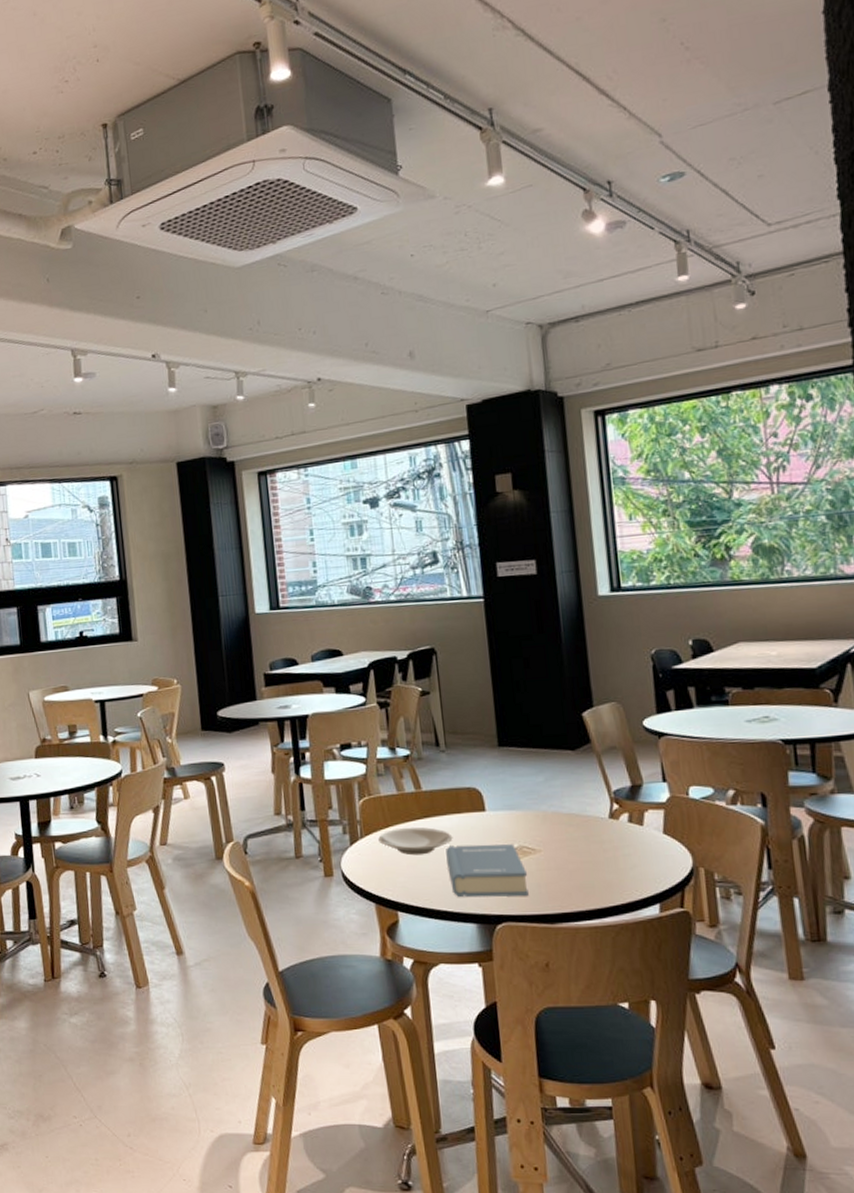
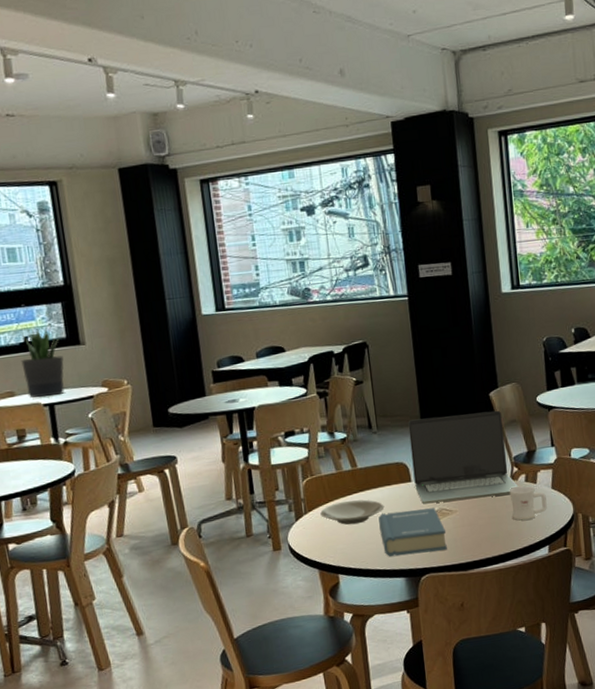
planter: none [76,619,116,694] -> present [21,325,65,399]
laptop: none [482,734,619,839] -> present [408,410,518,505]
mug: none [607,826,657,869] -> present [509,485,547,521]

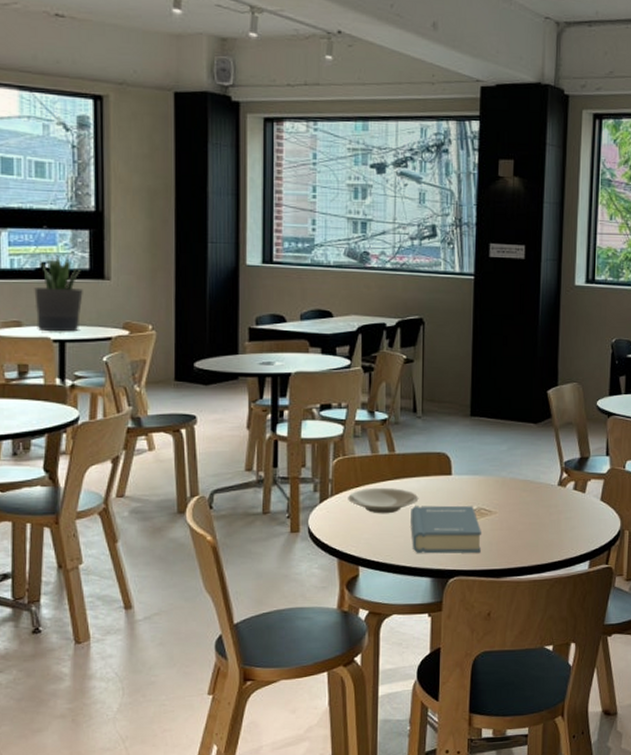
laptop: present [408,410,518,505] -> none [455,408,565,502]
mug: present [509,485,547,521] -> none [555,493,594,531]

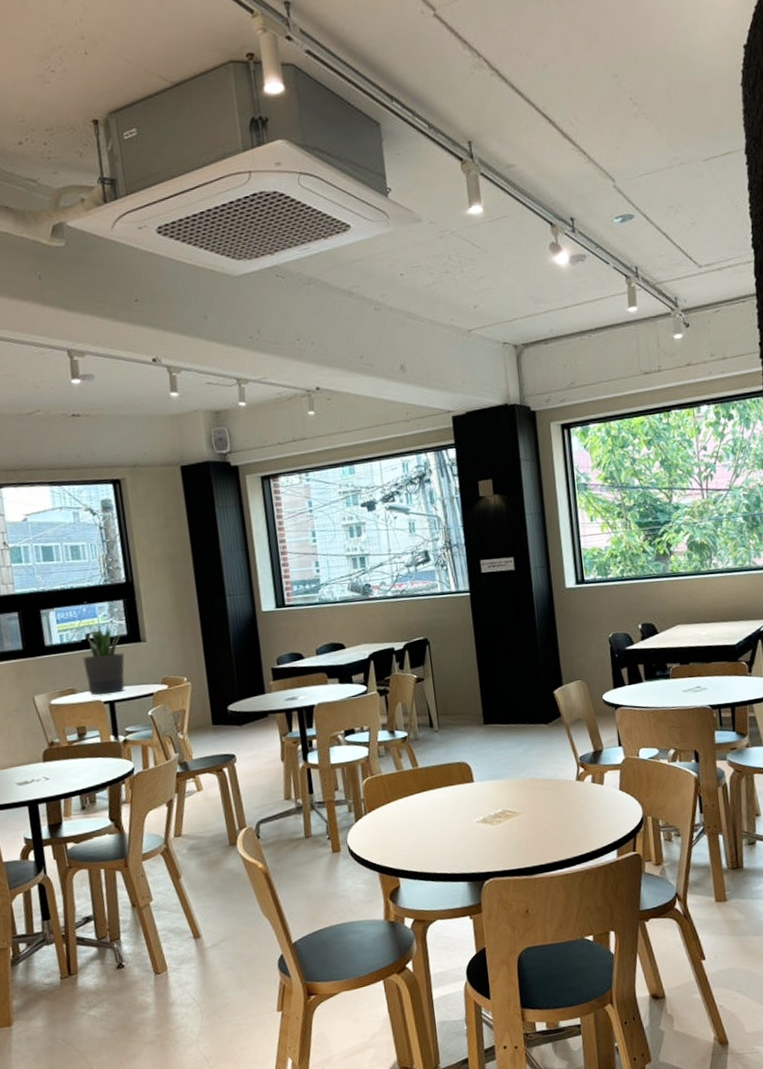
saucer: present [348,487,419,514] -> none [380,800,446,827]
hardback book: present [411,505,482,554] -> none [440,809,511,860]

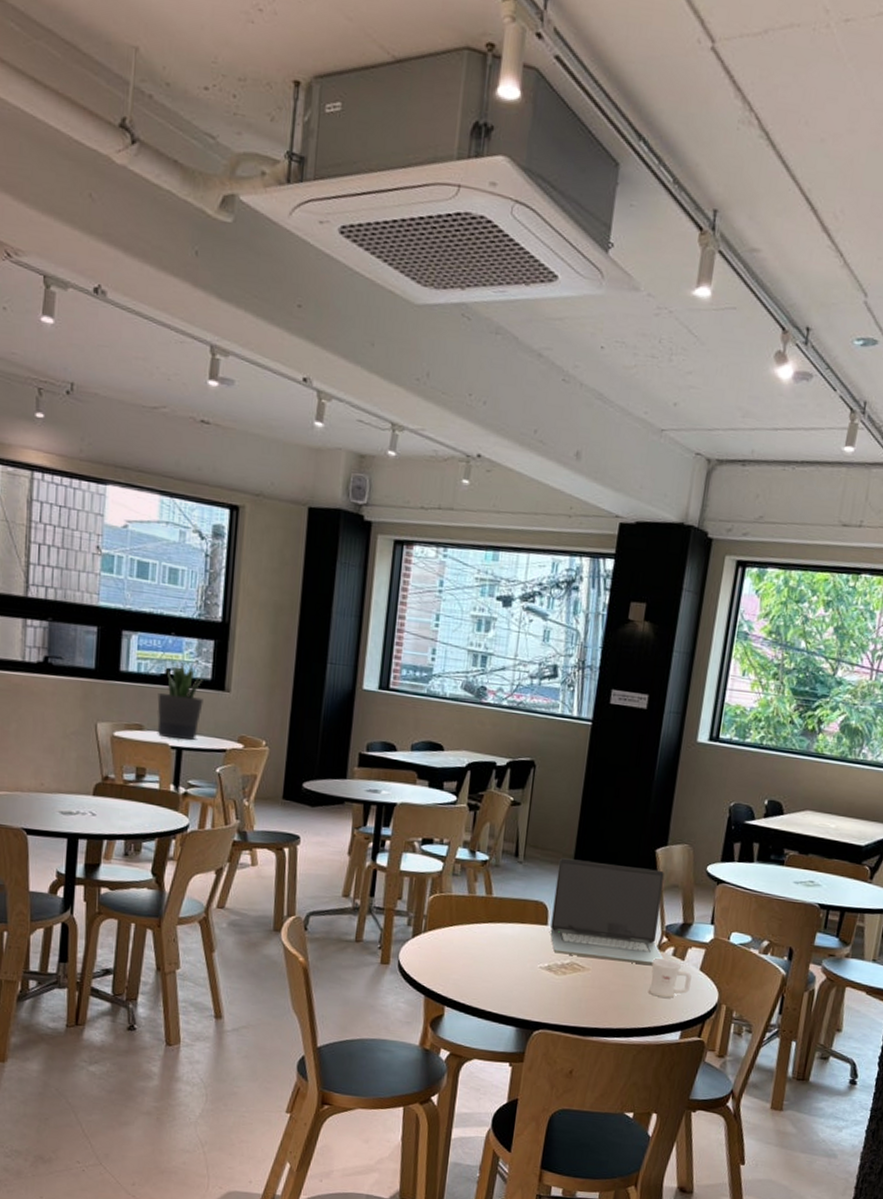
laptop: none [470,709,584,806] -> present [550,858,664,965]
mug: none [575,786,615,824] -> present [649,957,692,998]

